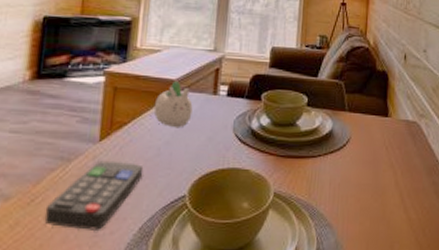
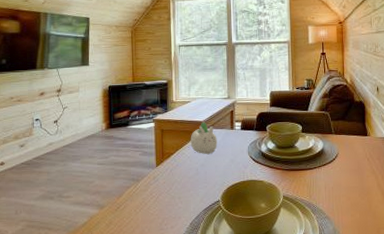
remote control: present [44,160,144,230] -> none [127,179,188,226]

